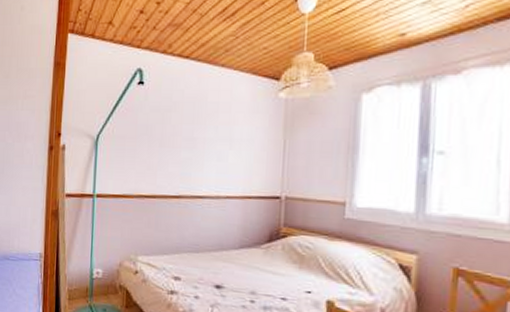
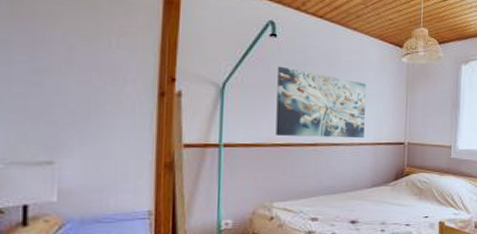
wall art: none [141,114,235,190] -> present [275,66,366,138]

